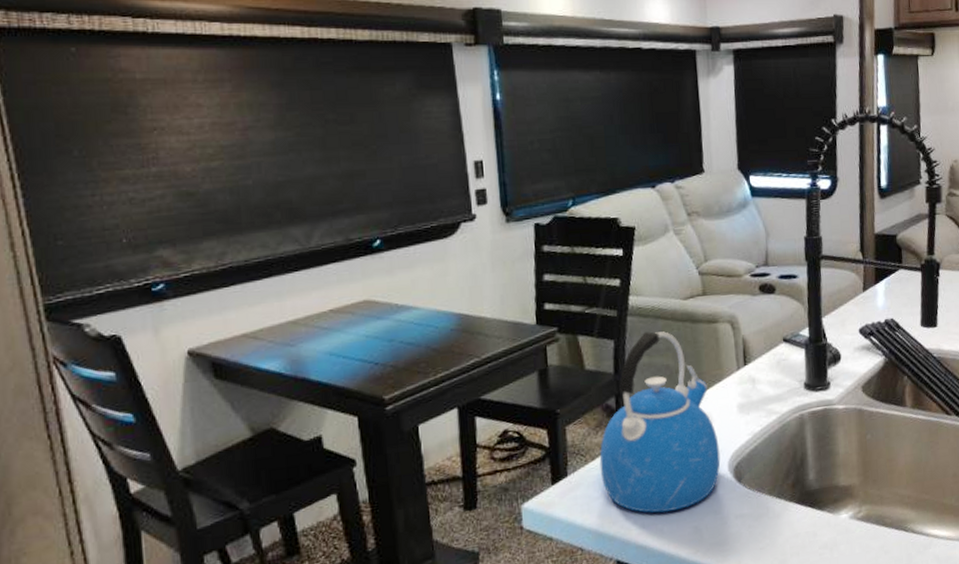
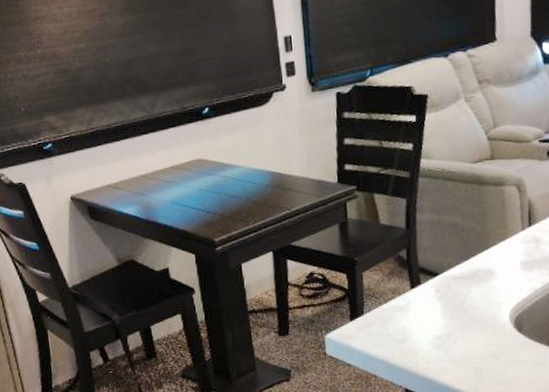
kettle: present [599,331,721,513] -> none [391,192,502,352]

